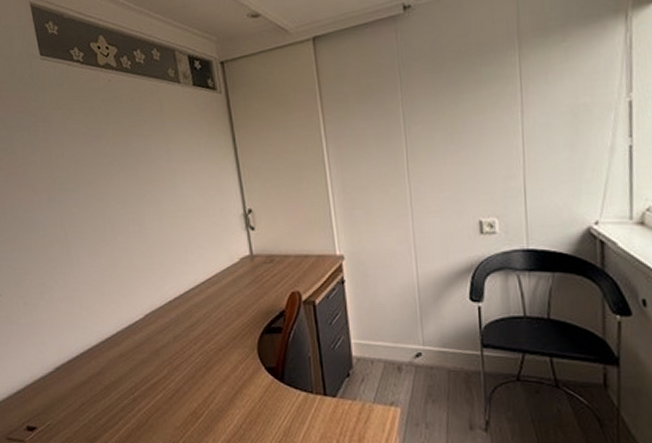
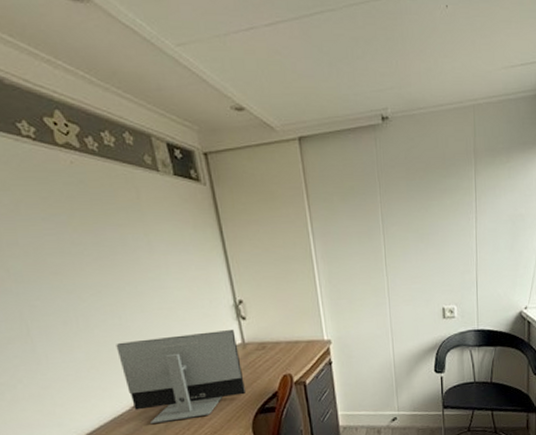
monitor: none [135,240,253,334] -> present [116,330,247,423]

